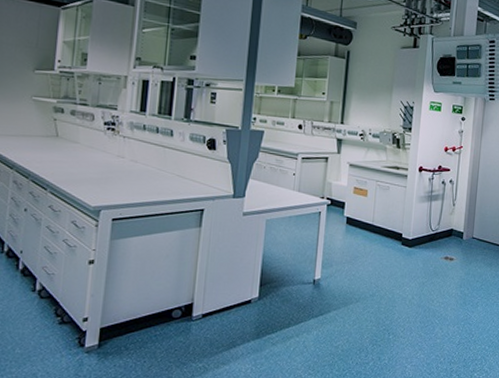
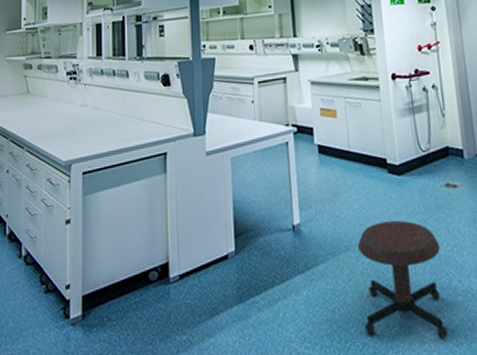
stool: none [360,281,431,370] -> present [357,220,448,340]

